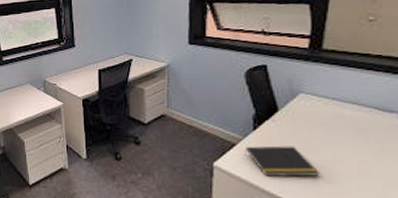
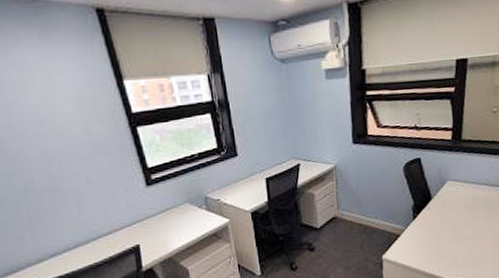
notepad: present [245,146,321,177] -> none [407,229,466,260]

